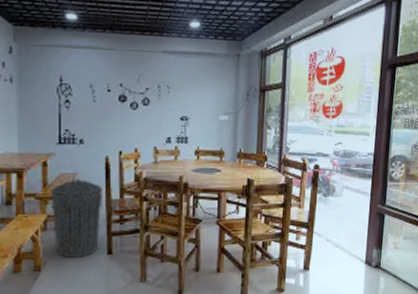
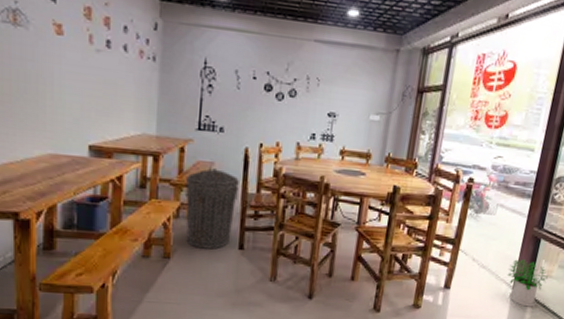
potted plant: none [359,234,395,279] -> present [507,258,548,307]

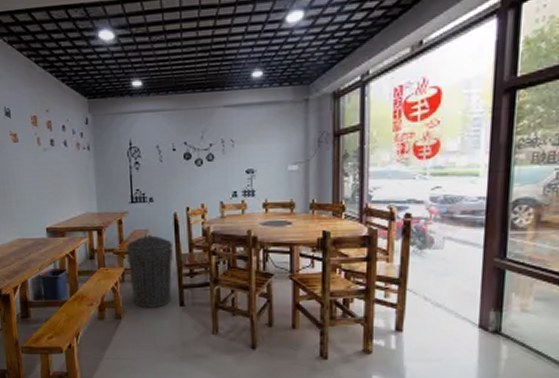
potted plant: present [507,258,548,307] -> none [469,293,522,347]

